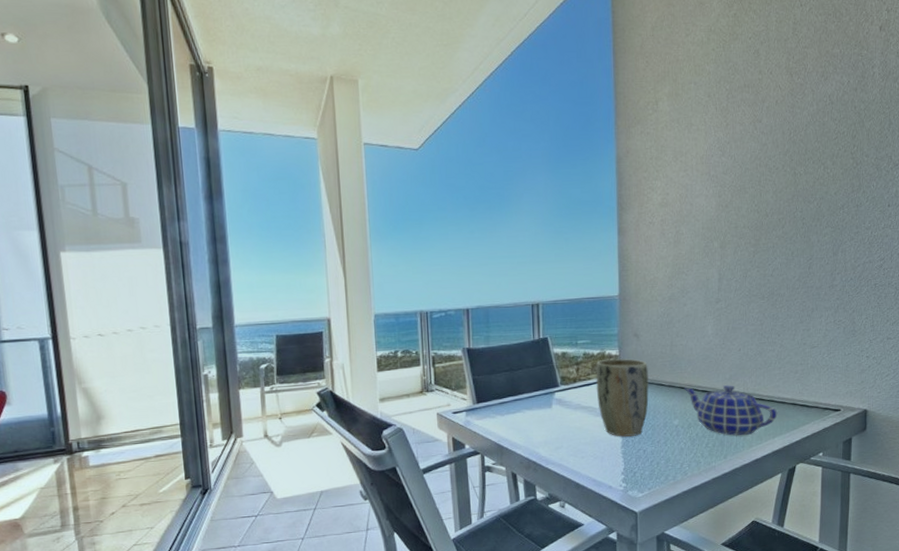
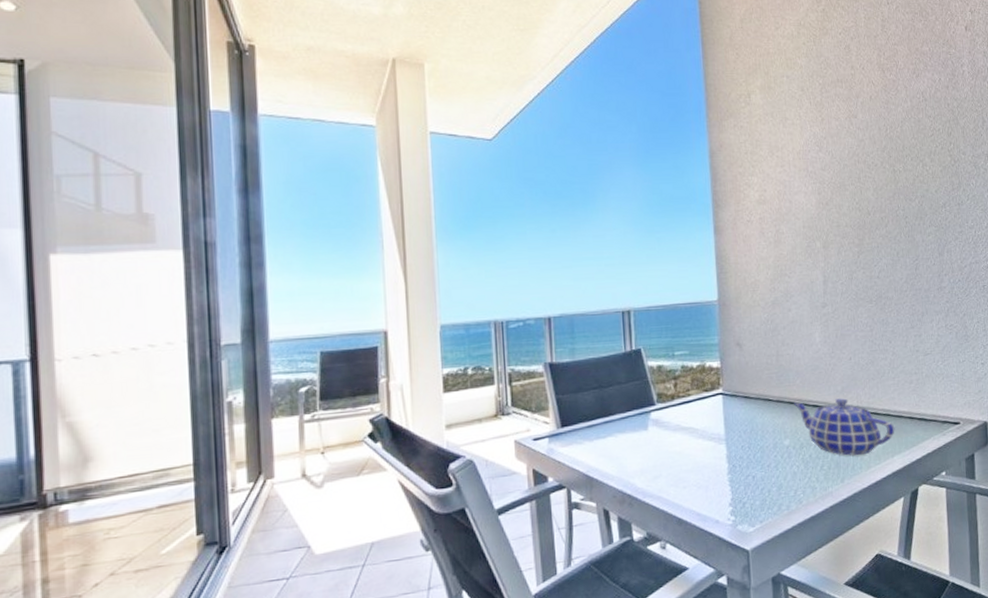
plant pot: present [595,359,649,437] -> none [695,371,756,462]

